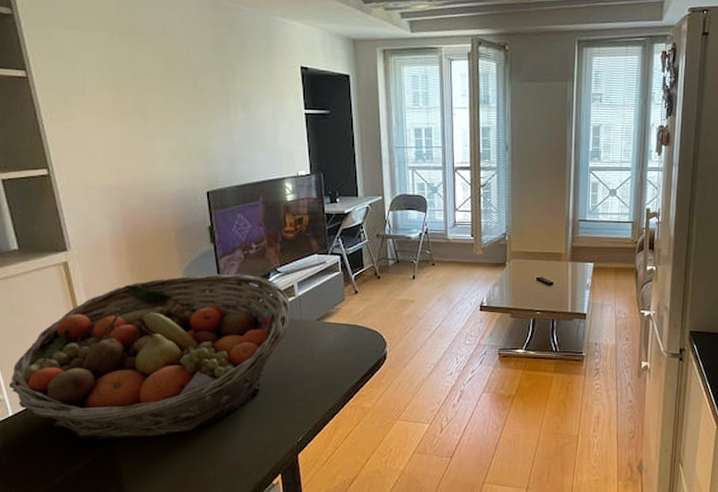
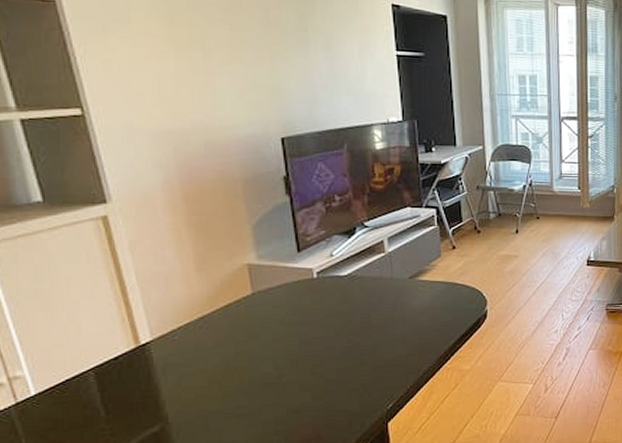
fruit basket: present [9,274,291,440] -> none [31,229,380,419]

